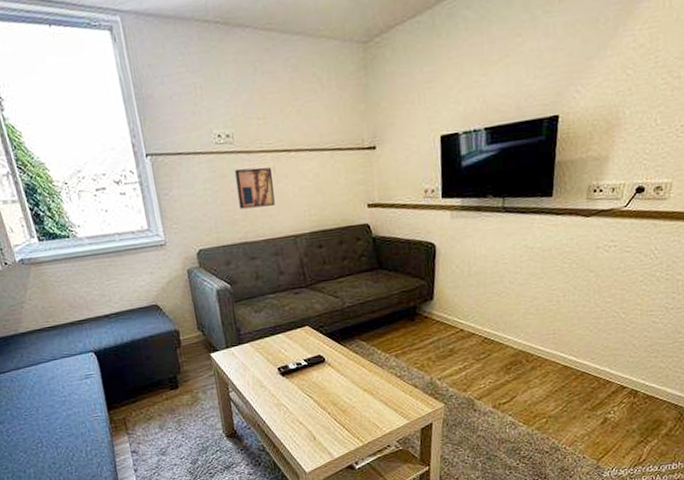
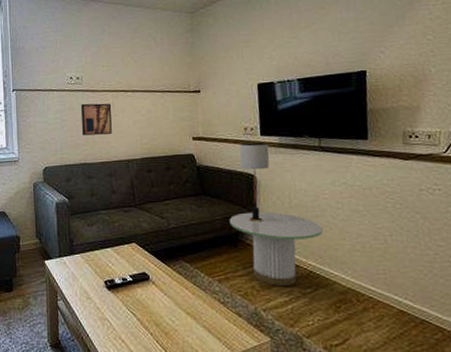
side table: none [407,282,500,355] -> present [229,211,323,286]
table lamp: none [419,206,451,294] -> present [239,142,270,223]

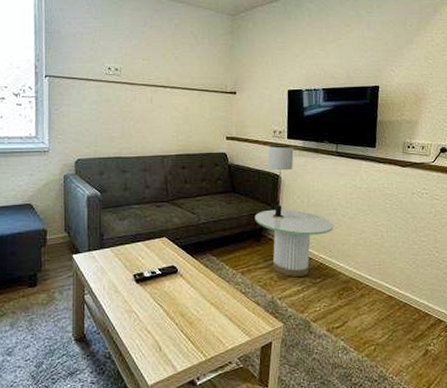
wall art: present [80,103,112,136] -> none [117,96,150,129]

